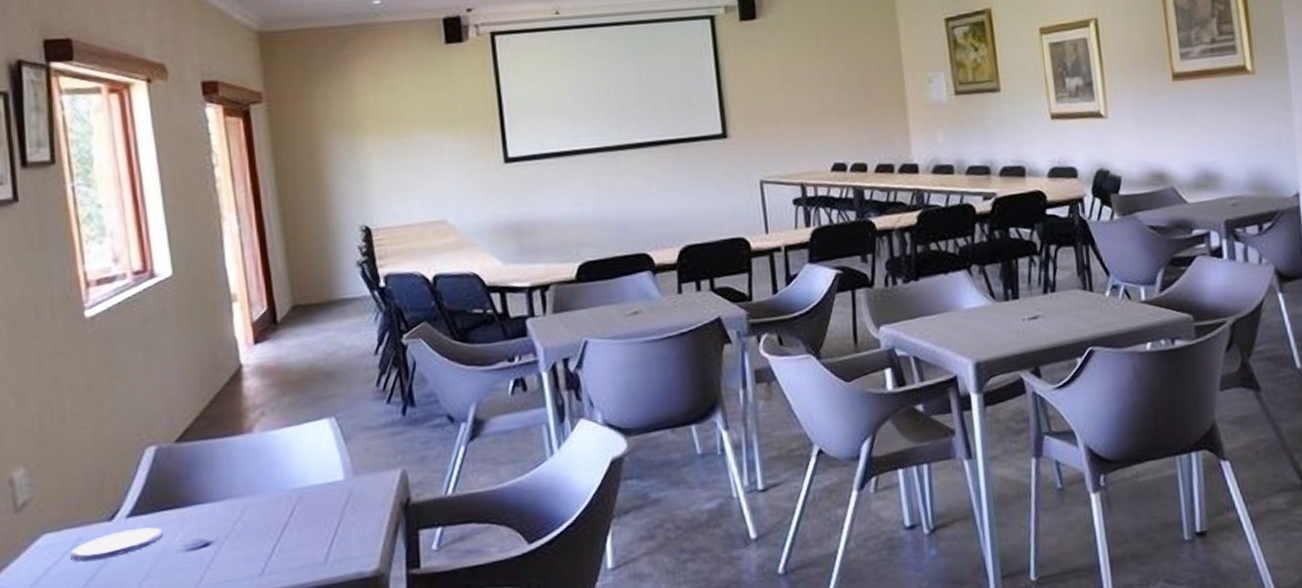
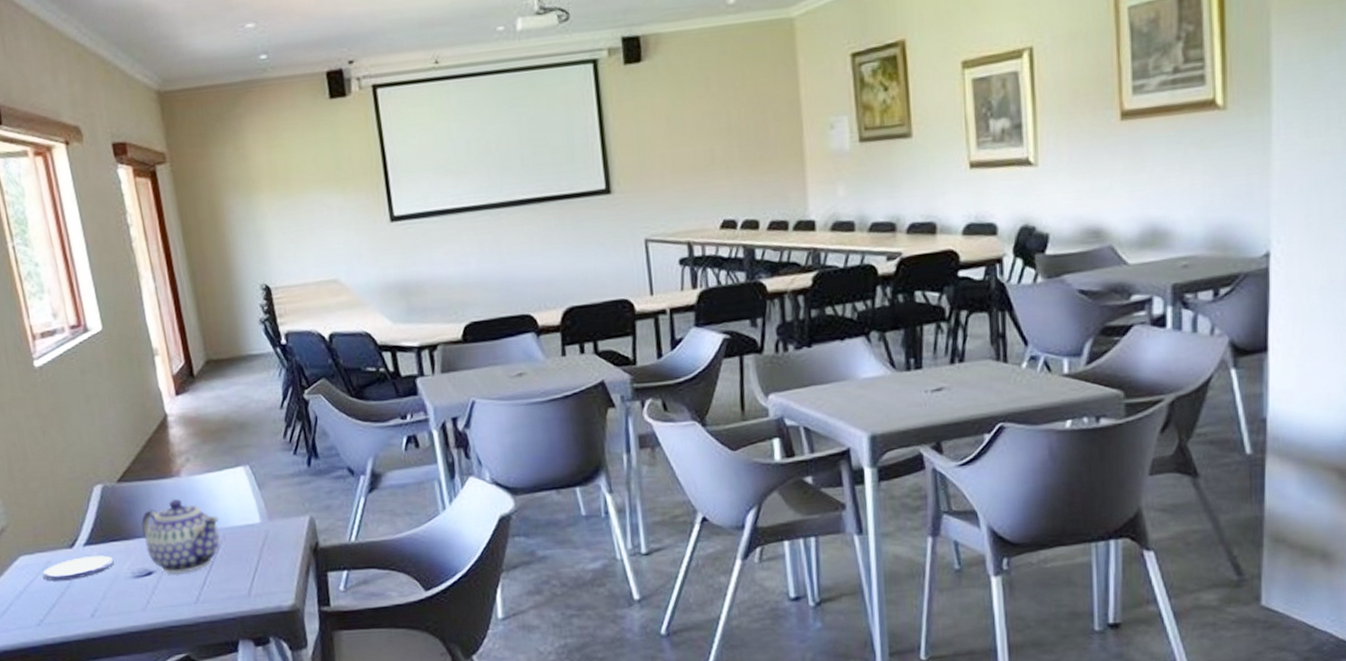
teapot: none [201,458,296,544] -> present [141,498,221,574]

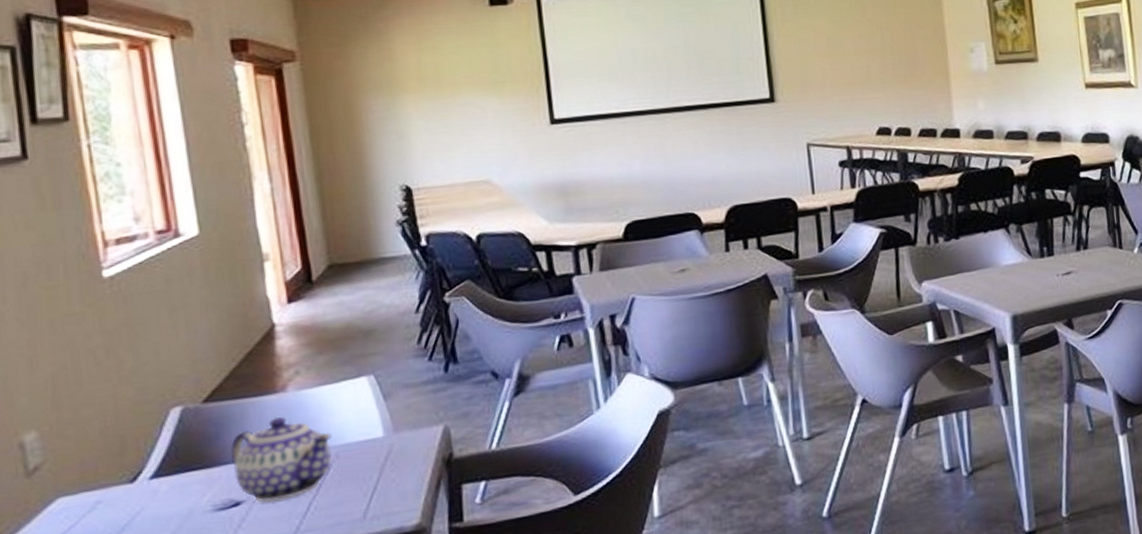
saucer: present [42,555,114,581] -> none [88,488,190,524]

